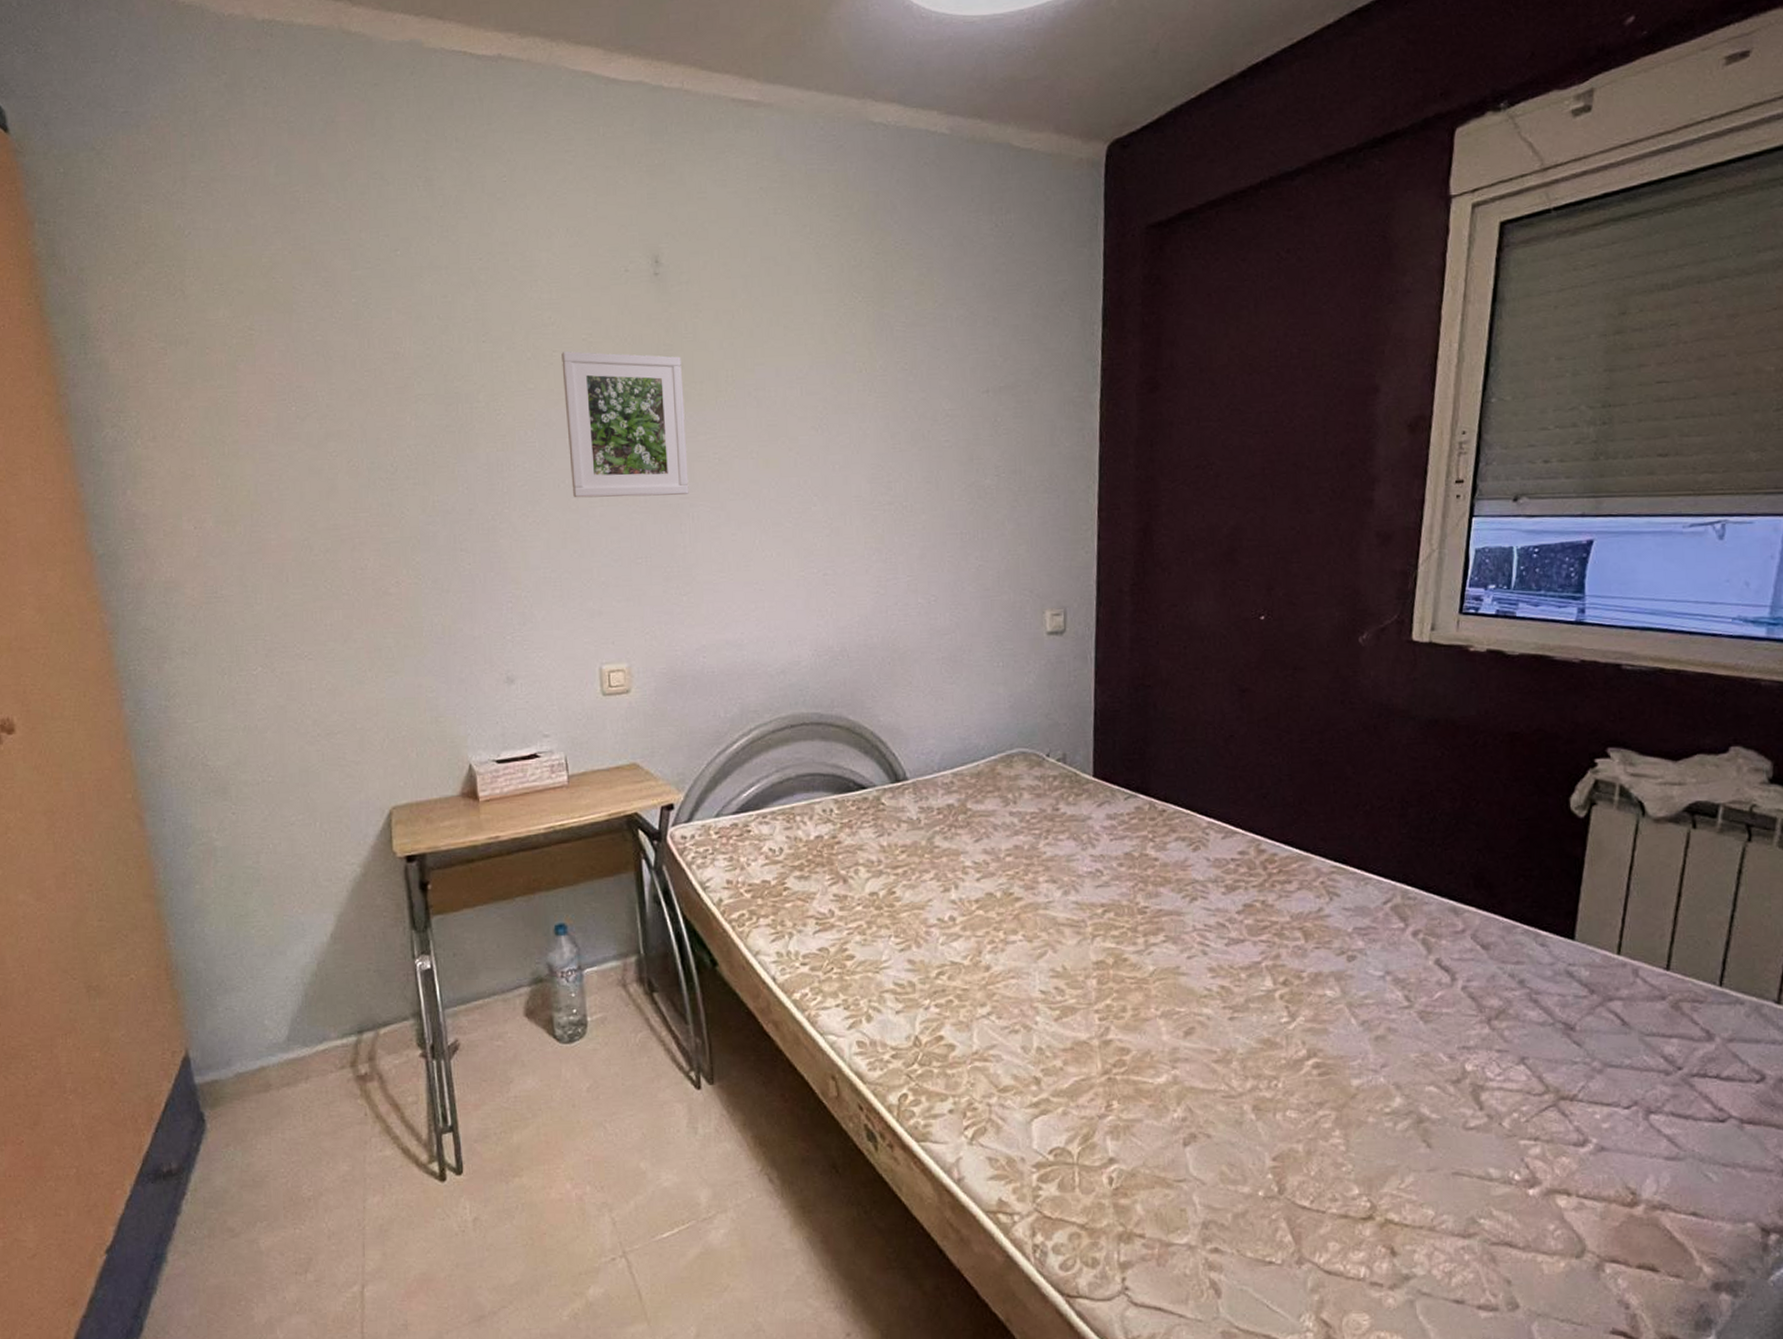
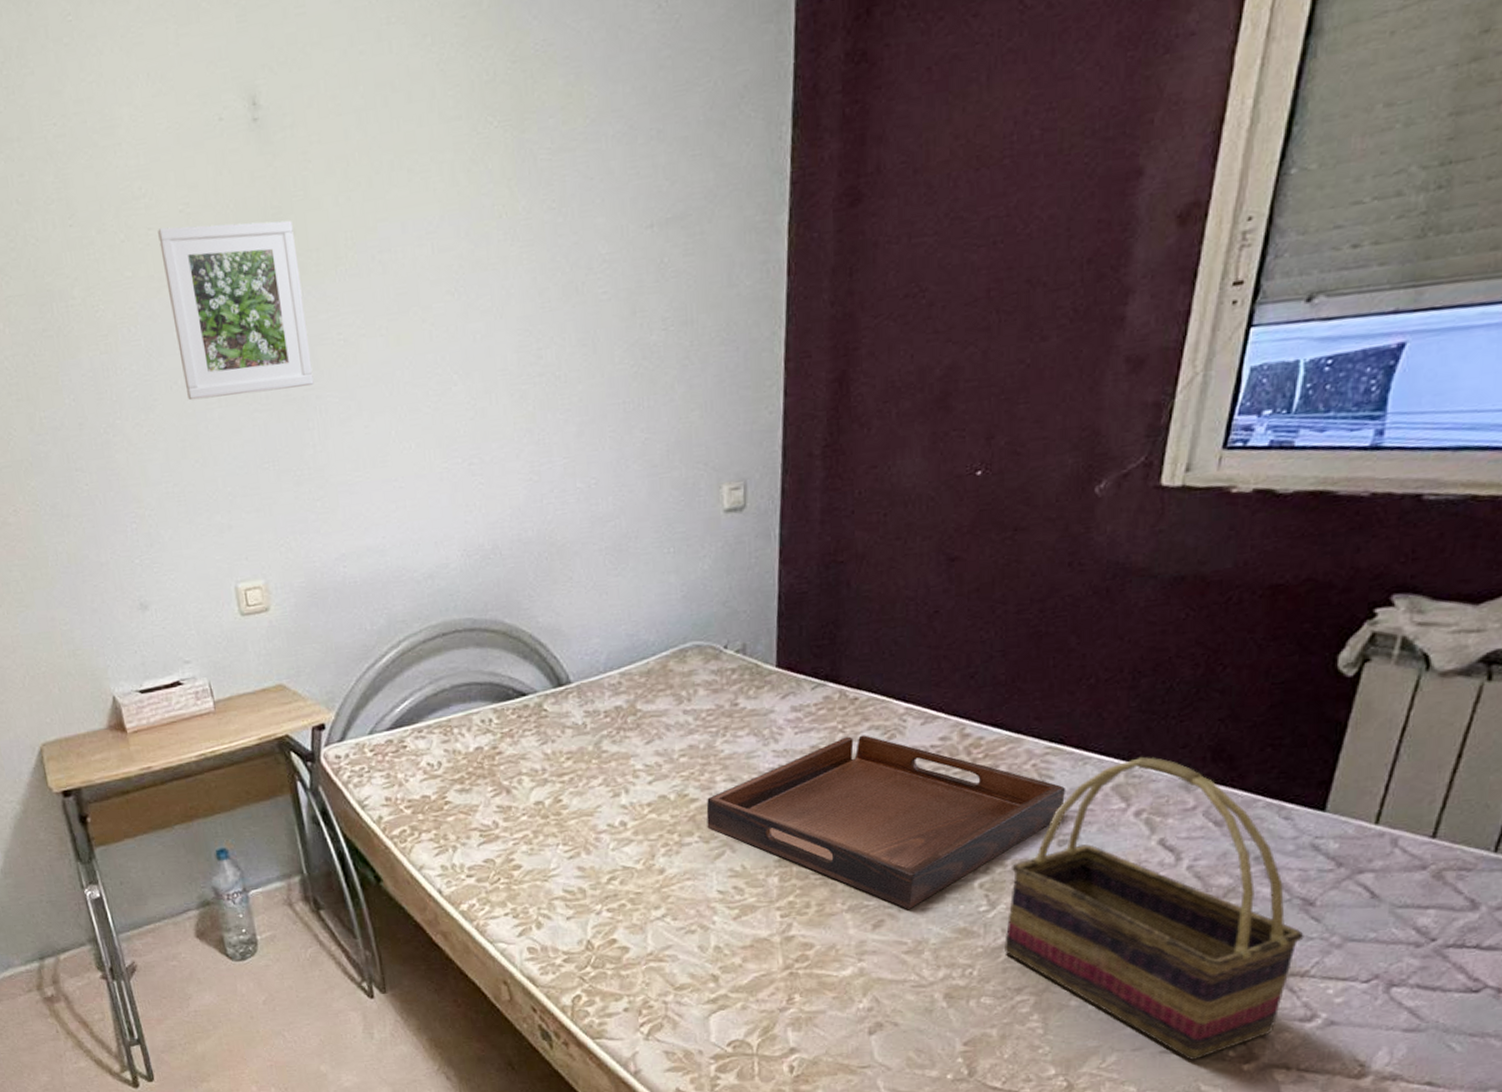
serving tray: none [1030,845,1351,1017] -> present [706,735,1065,909]
woven basket: none [1304,881,1569,1183] -> present [1003,757,1304,1060]

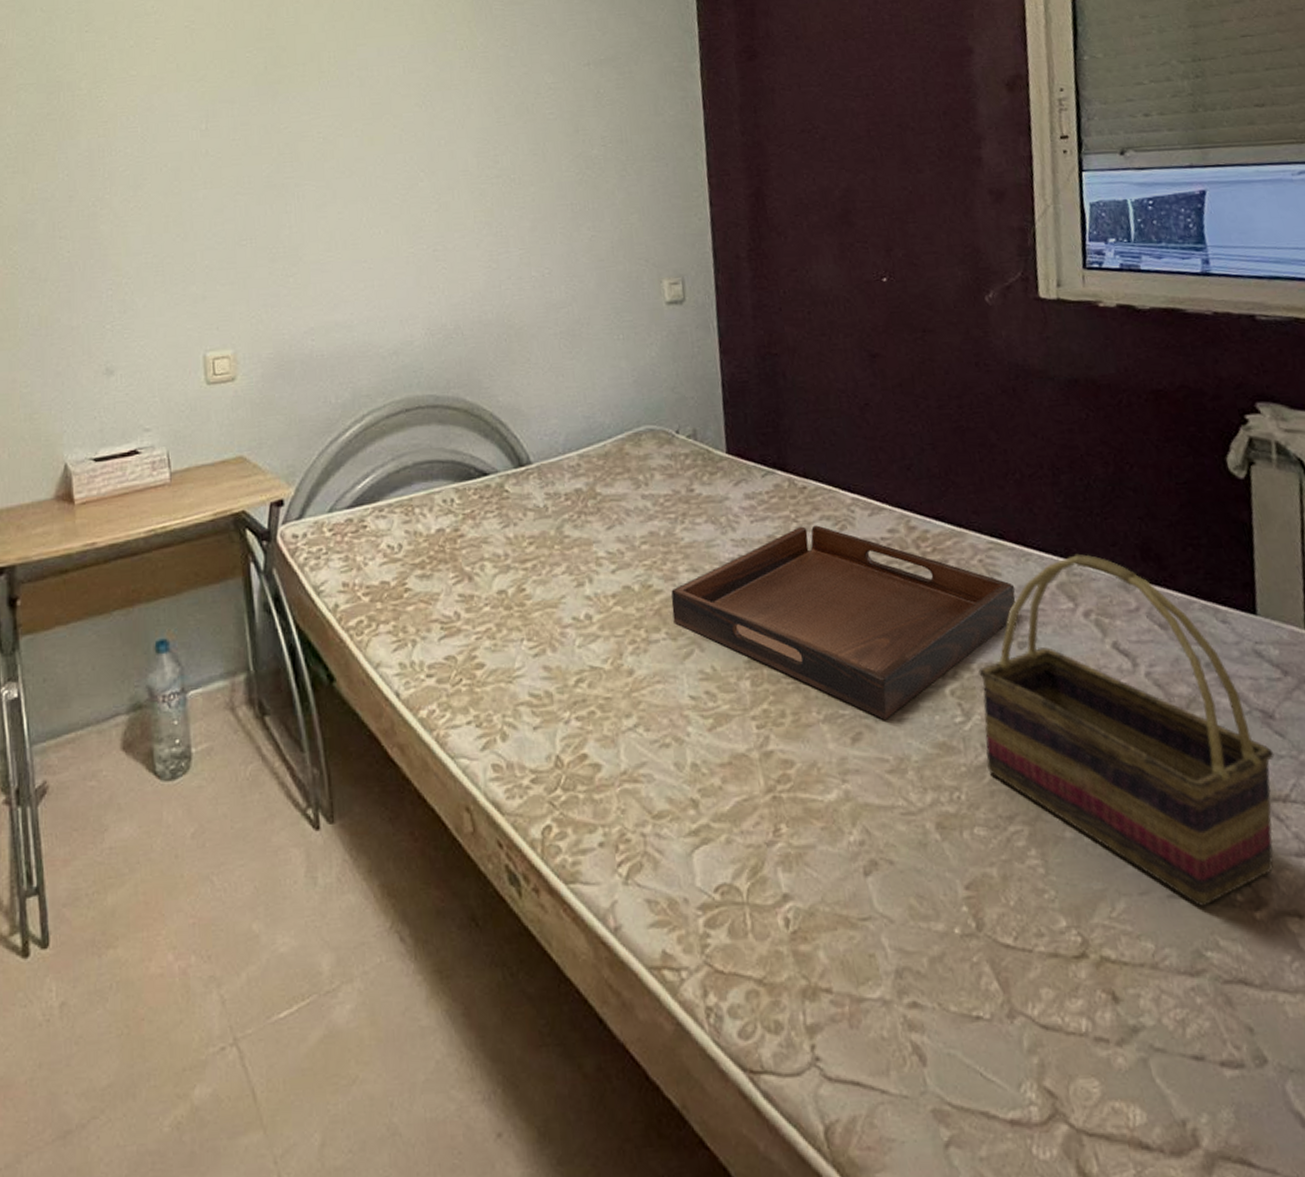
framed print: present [158,220,314,401] -> none [164,38,294,182]

